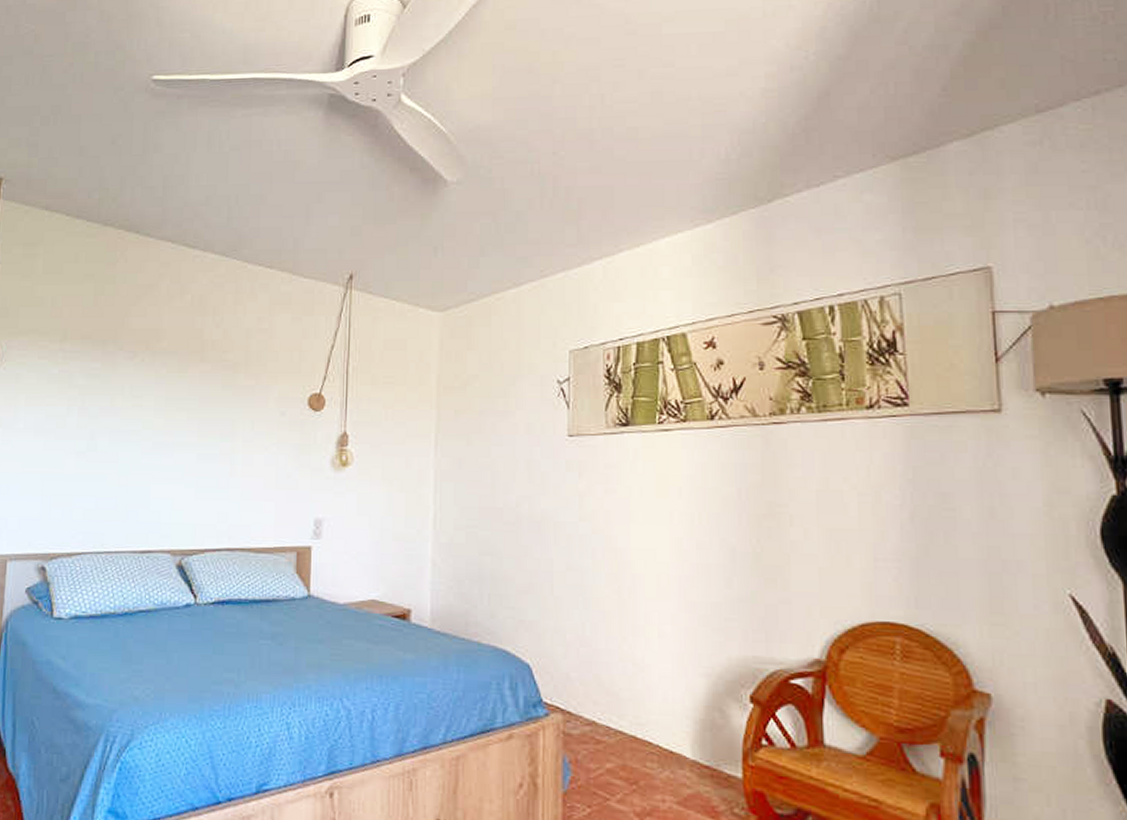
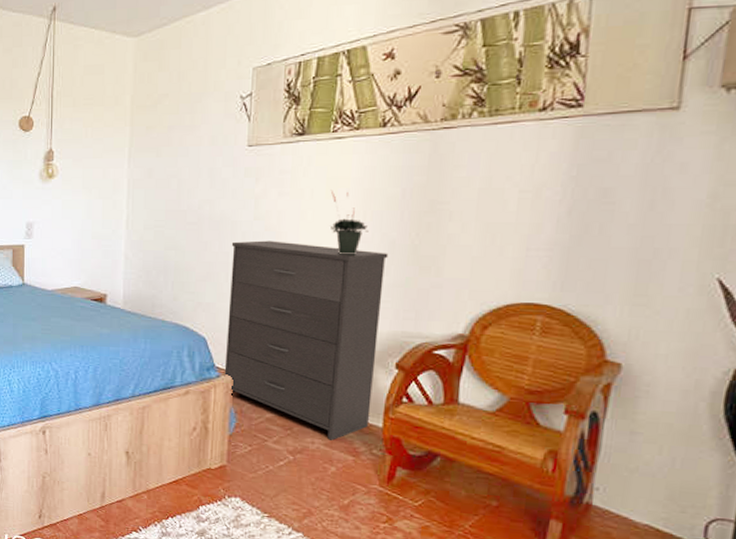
dresser: none [554,545,730,797] -> present [224,240,389,440]
potted plant: none [661,488,706,564] -> present [330,190,369,255]

